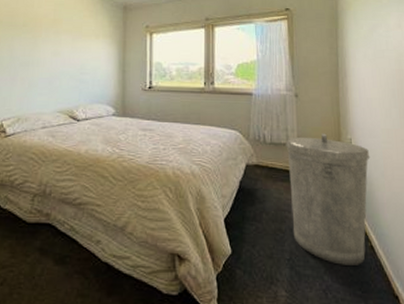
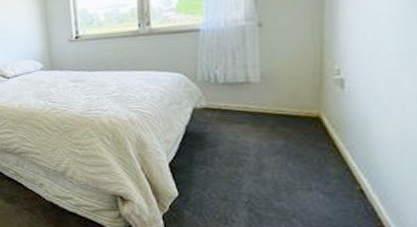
trash can: present [286,133,370,267] -> none [244,66,368,211]

